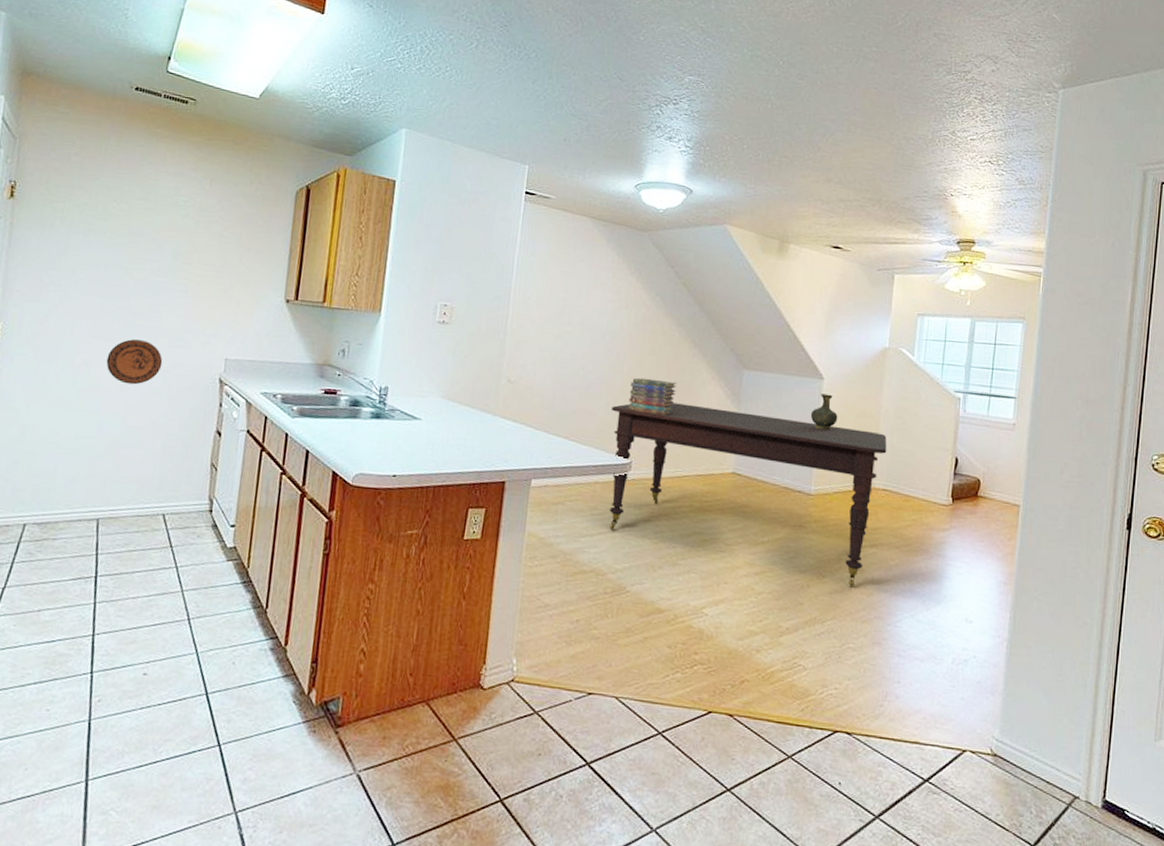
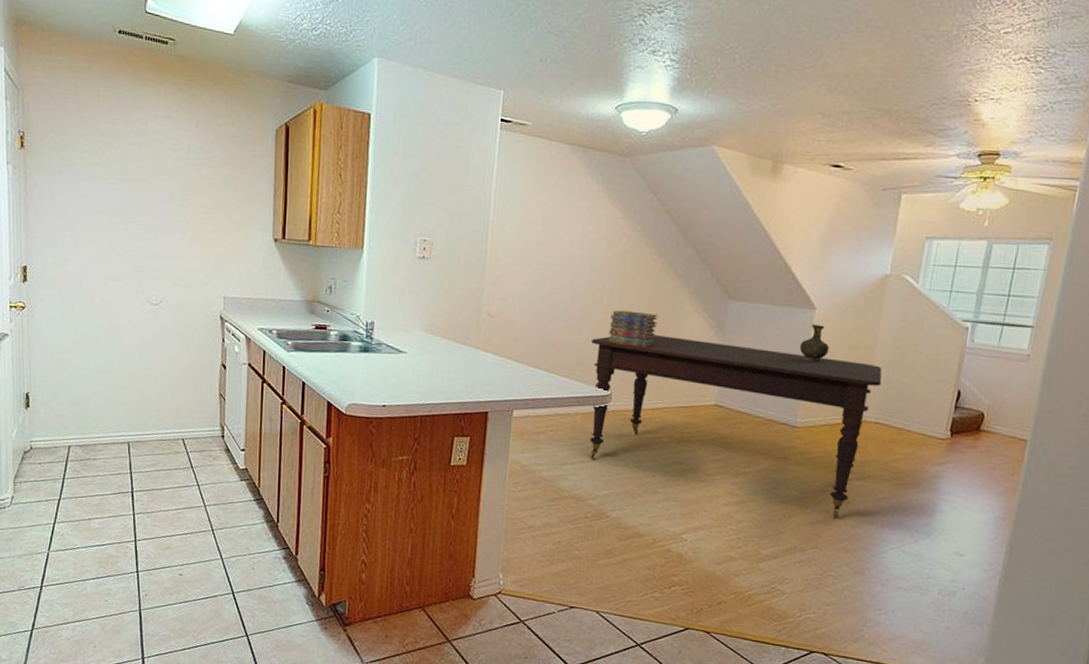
decorative plate: present [106,339,163,385] -> none [120,280,169,322]

